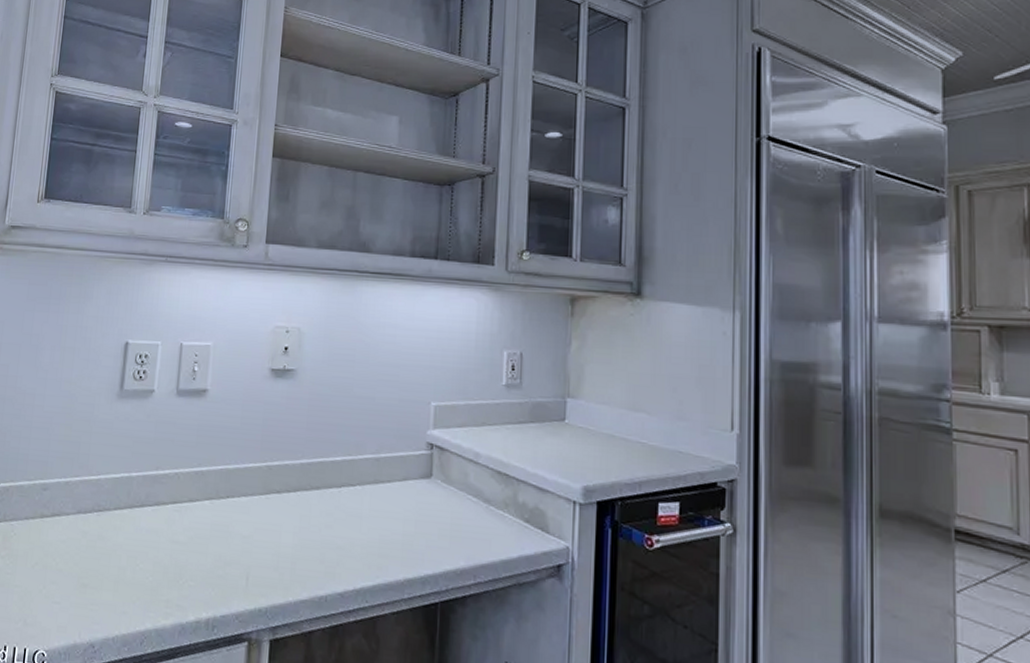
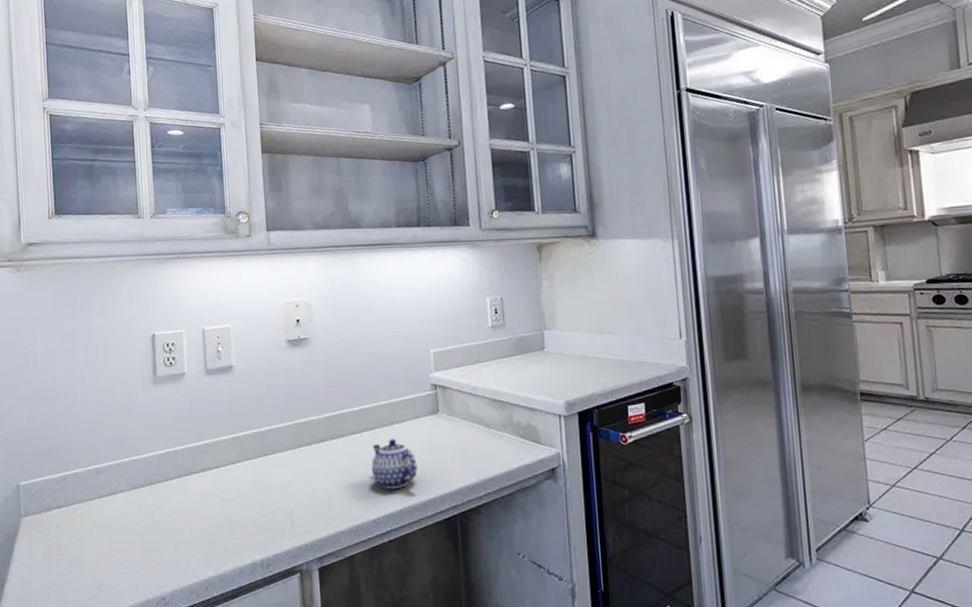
teapot: none [345,500,399,561] -> present [371,439,418,490]

